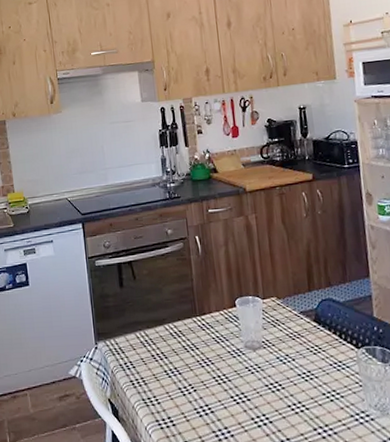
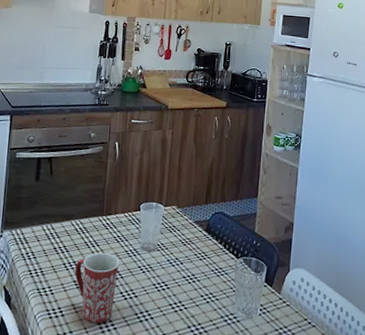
mug: none [177,355,227,431] -> present [74,252,120,323]

